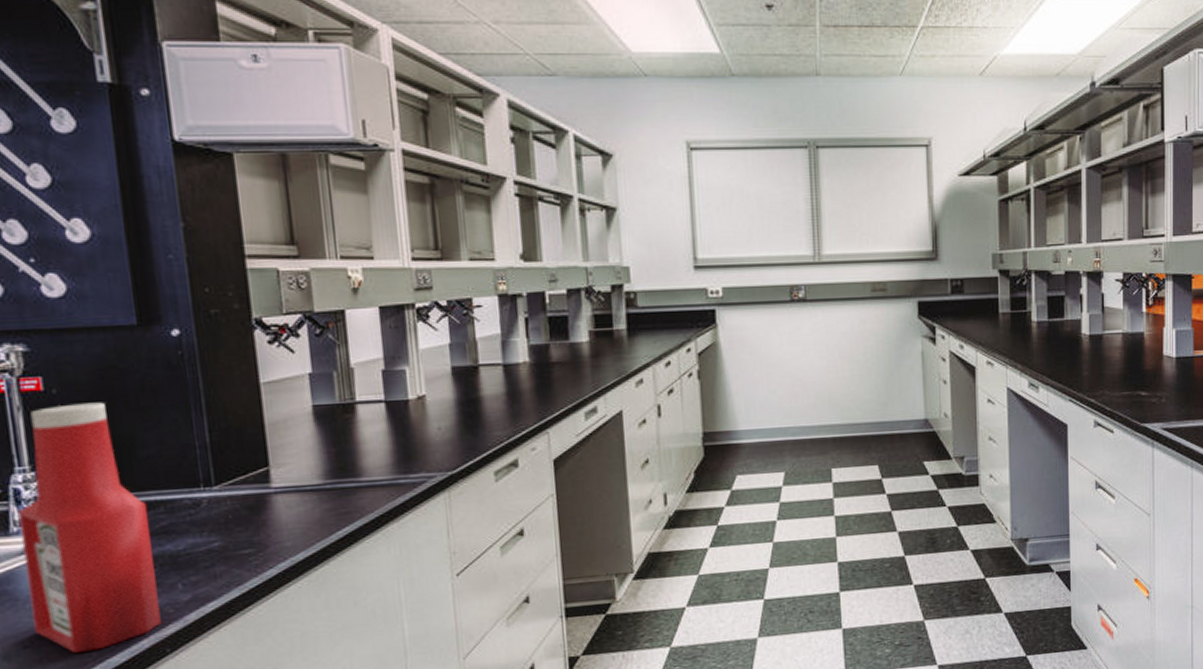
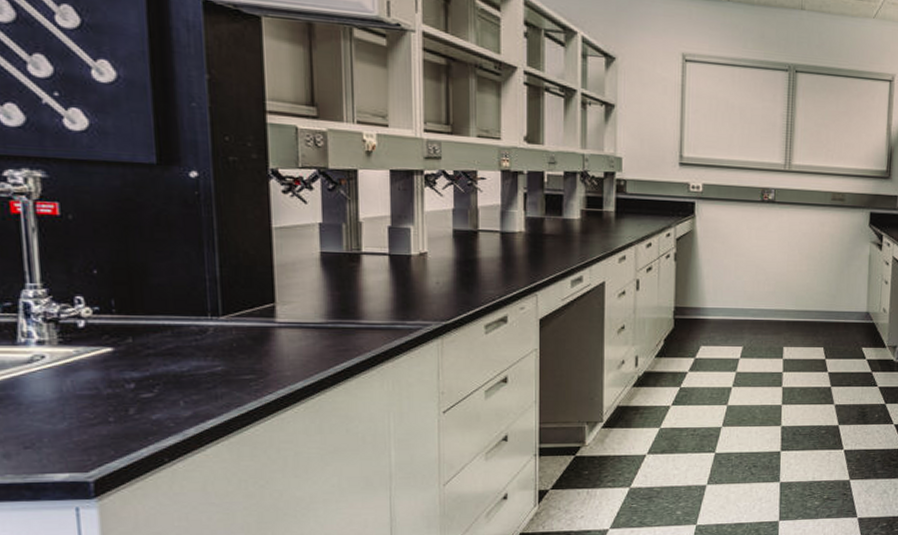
ketchup bottle: present [17,402,161,654] -> none [26,230,161,457]

